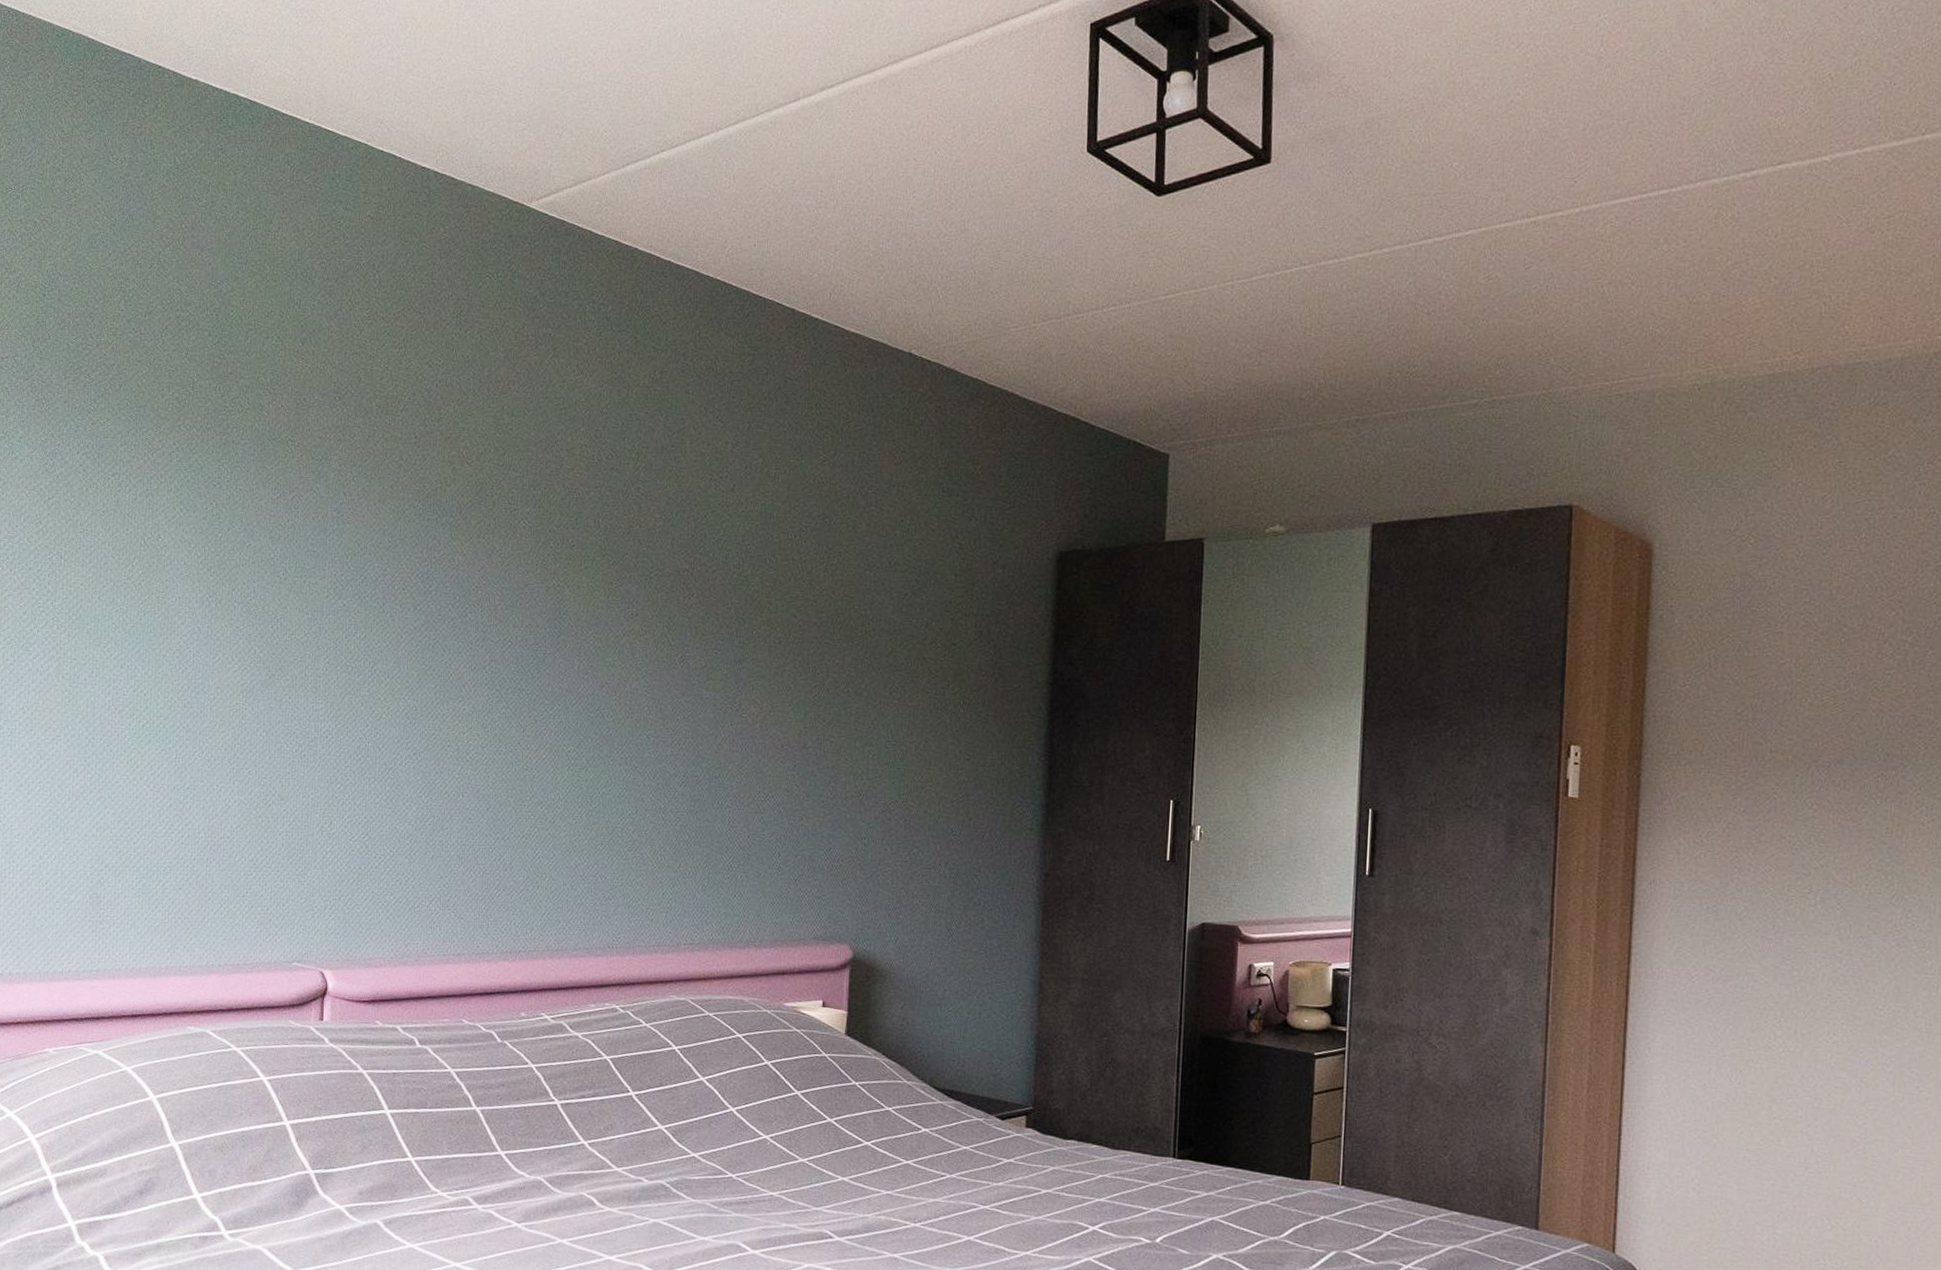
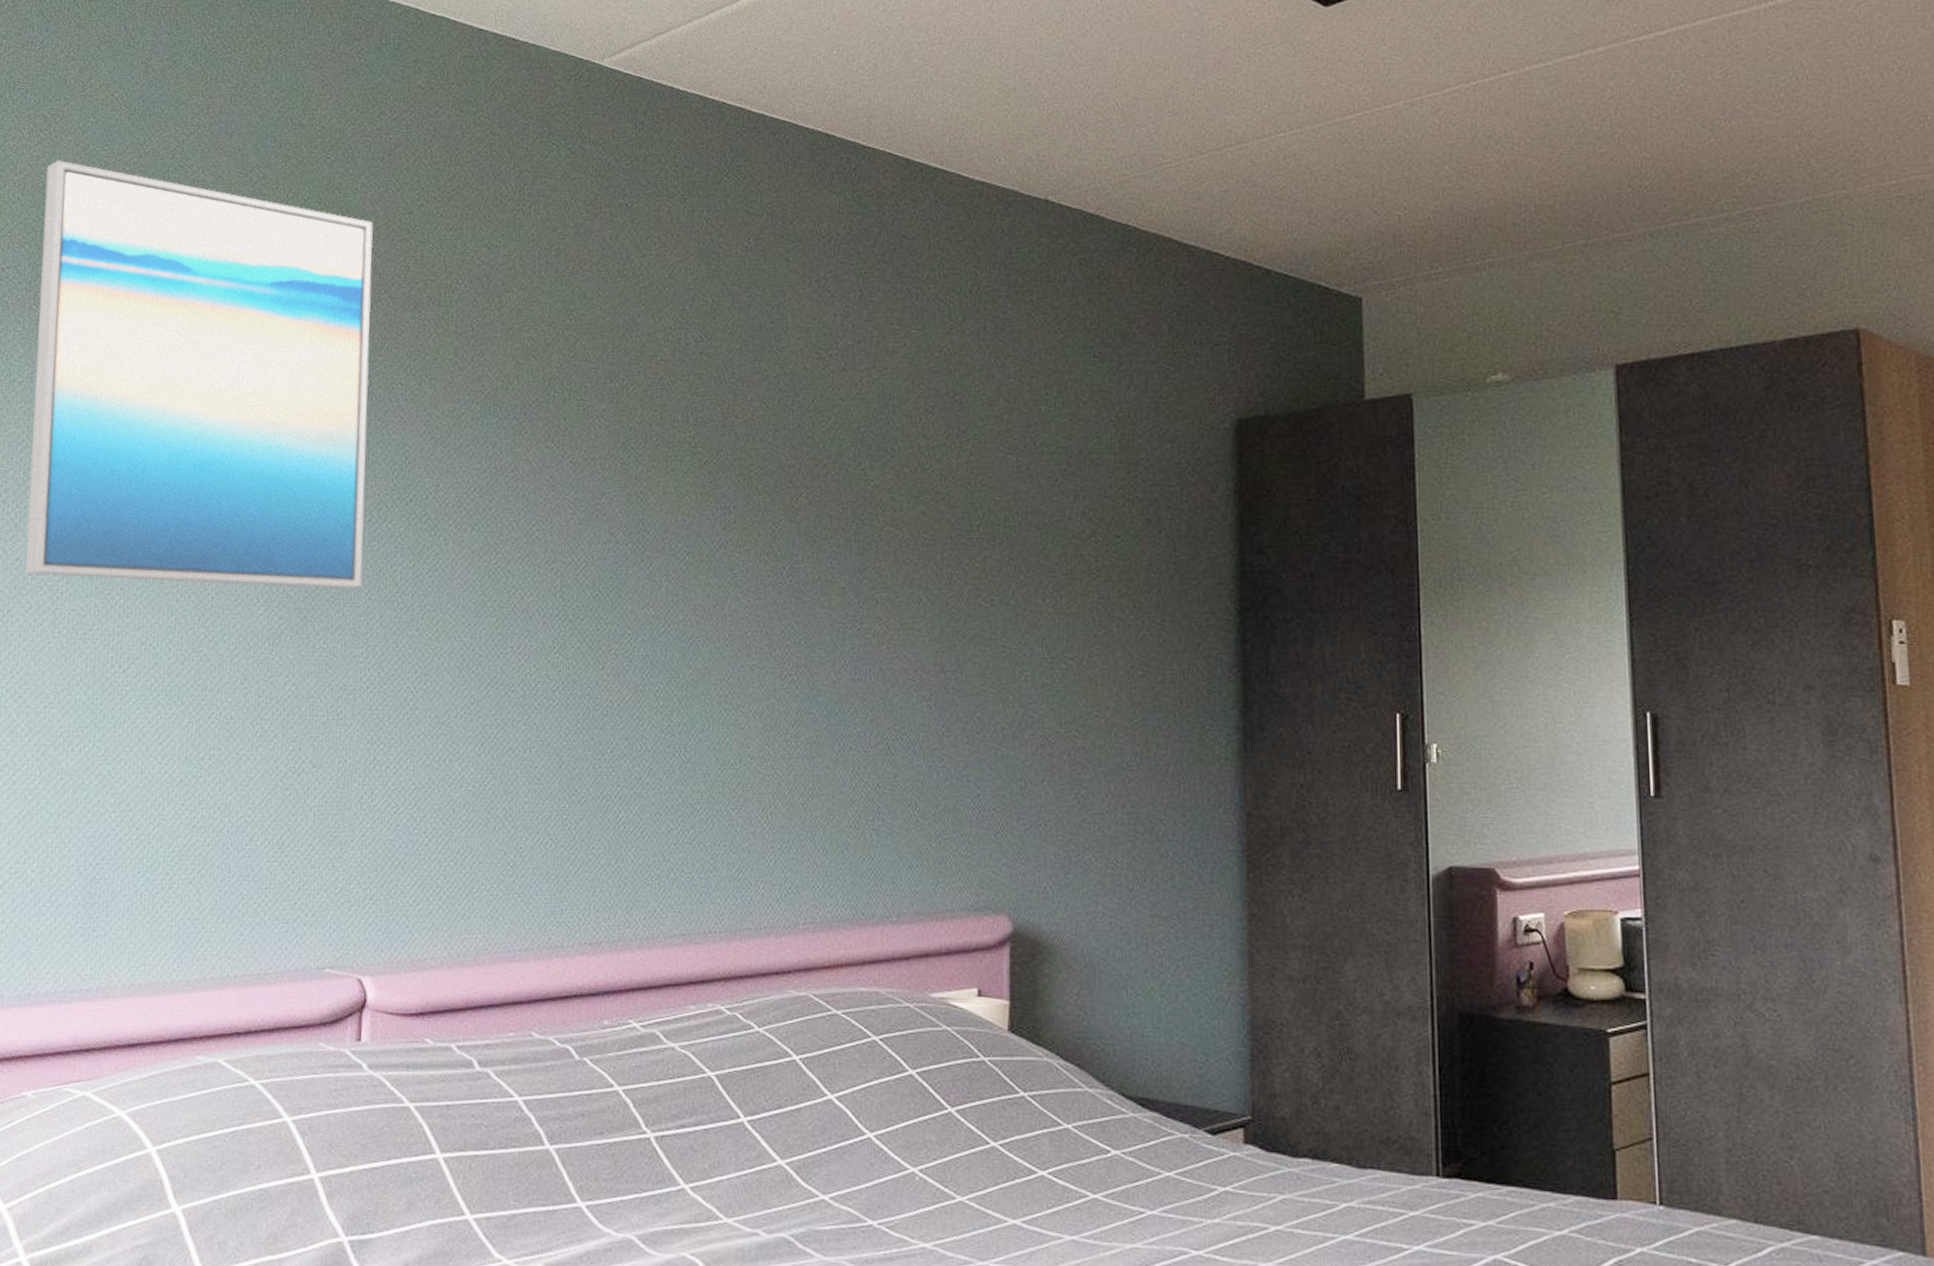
wall art: none [32,262,329,654] -> present [25,159,374,590]

